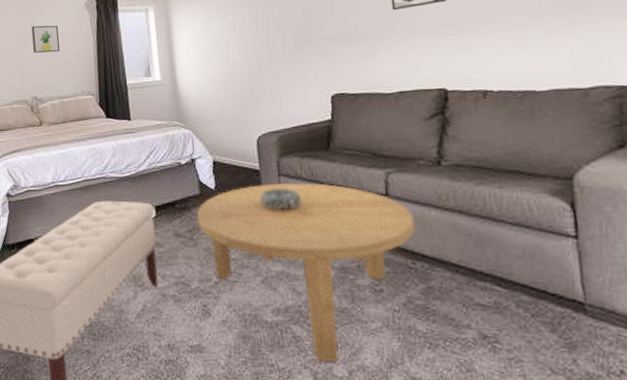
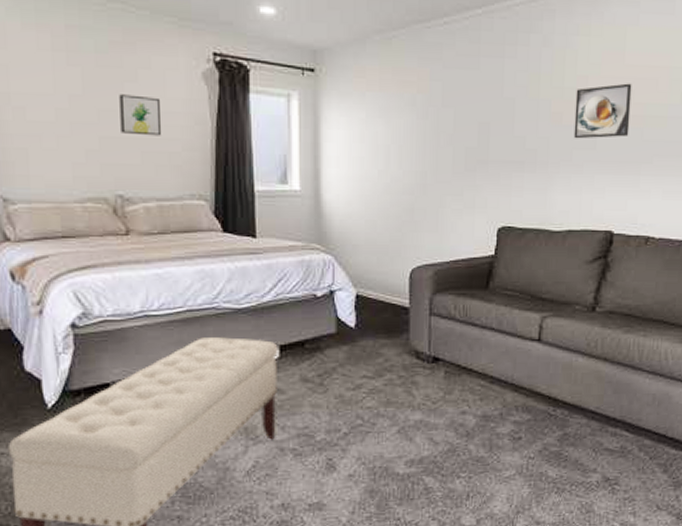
coffee table: present [197,182,415,362] -> none [331,323,562,512]
decorative bowl: present [260,189,302,211] -> none [406,330,452,355]

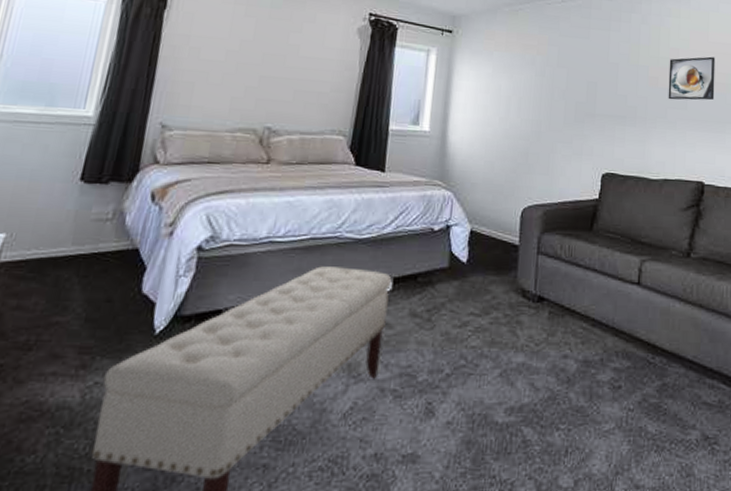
wall art: present [119,94,161,136] -> none [279,42,318,78]

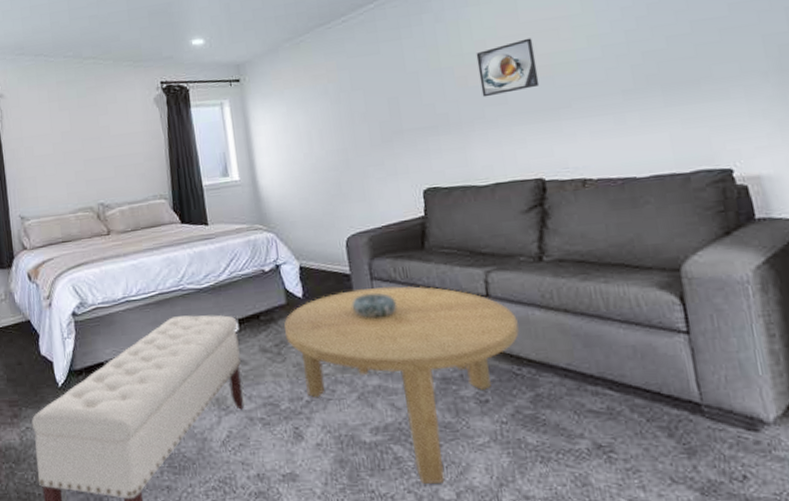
coffee table: none [440,261,660,470] -> present [284,286,519,484]
decorative bowl: none [513,268,557,294] -> present [352,293,397,318]

